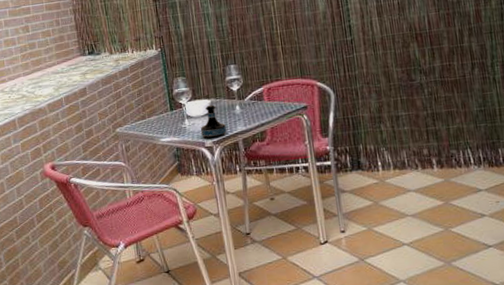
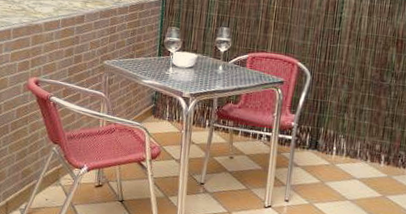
tequila bottle: present [200,105,227,139] -> none [181,59,206,92]

